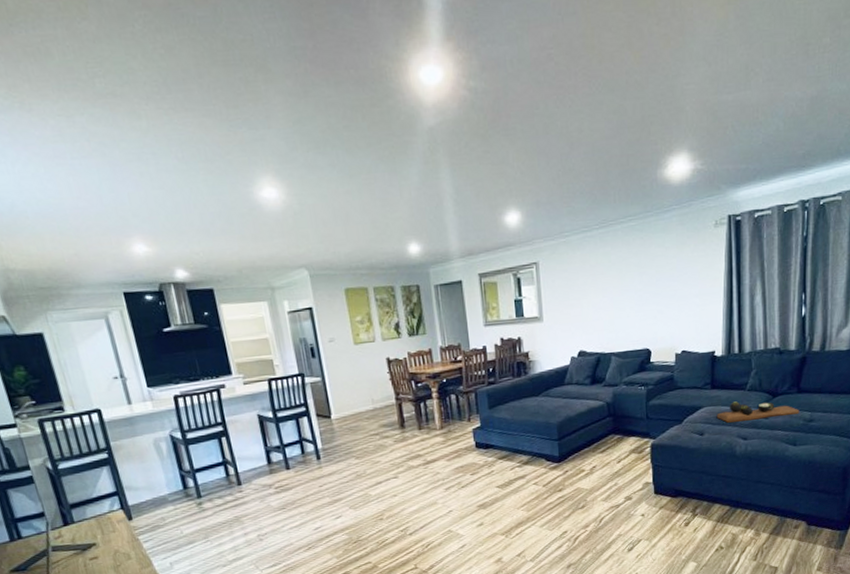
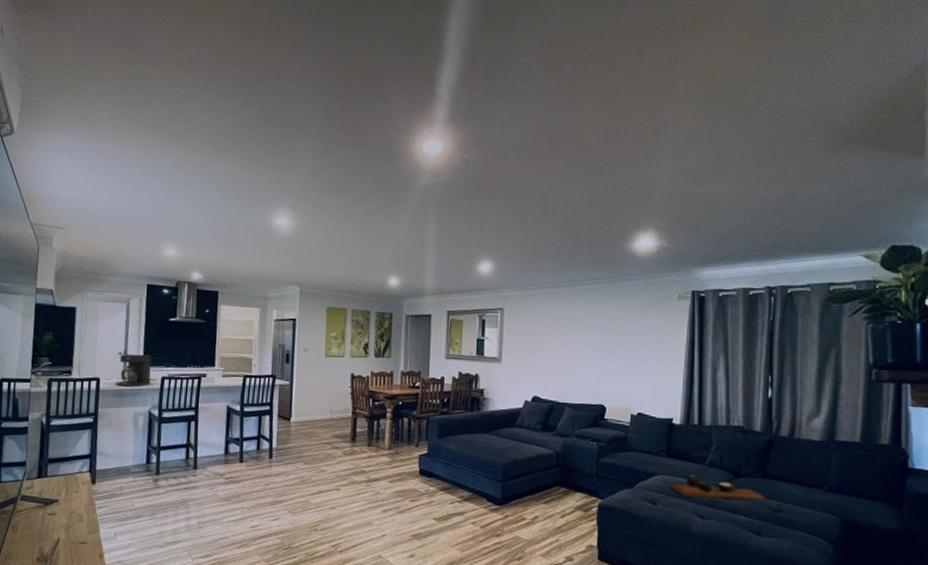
coffee maker: none [116,374,163,414] -> present [115,354,152,387]

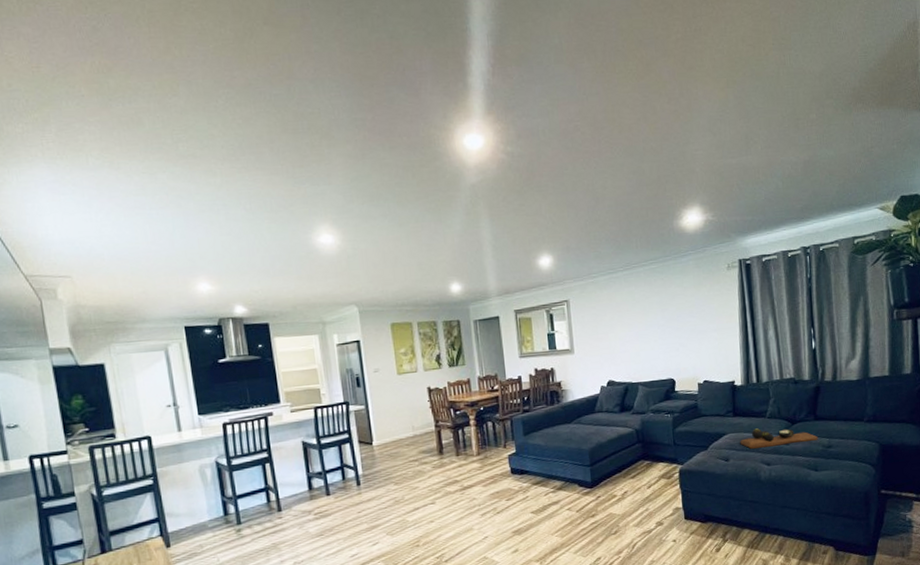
coffee maker: present [115,354,152,387] -> none [169,402,212,441]

